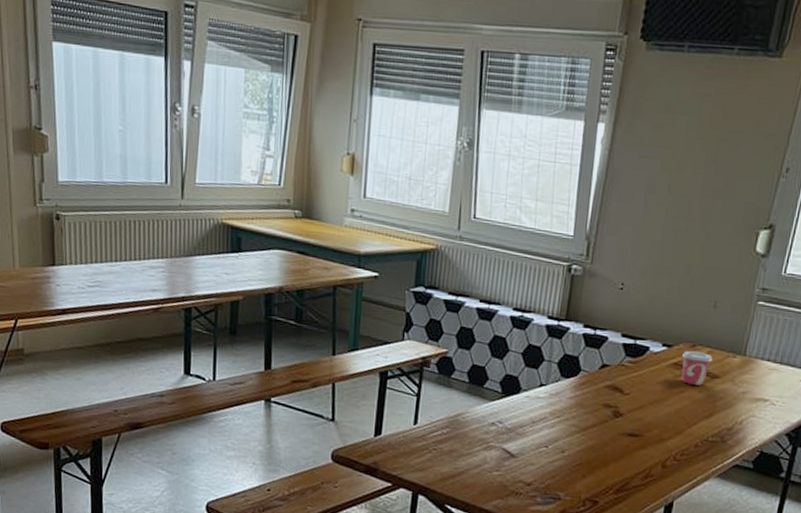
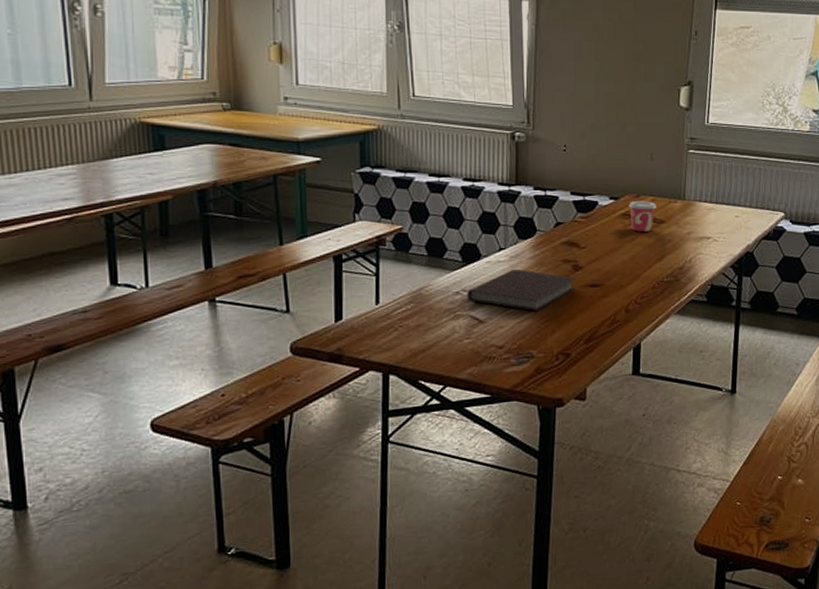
notebook: none [502,406,615,454] -> present [467,268,577,312]

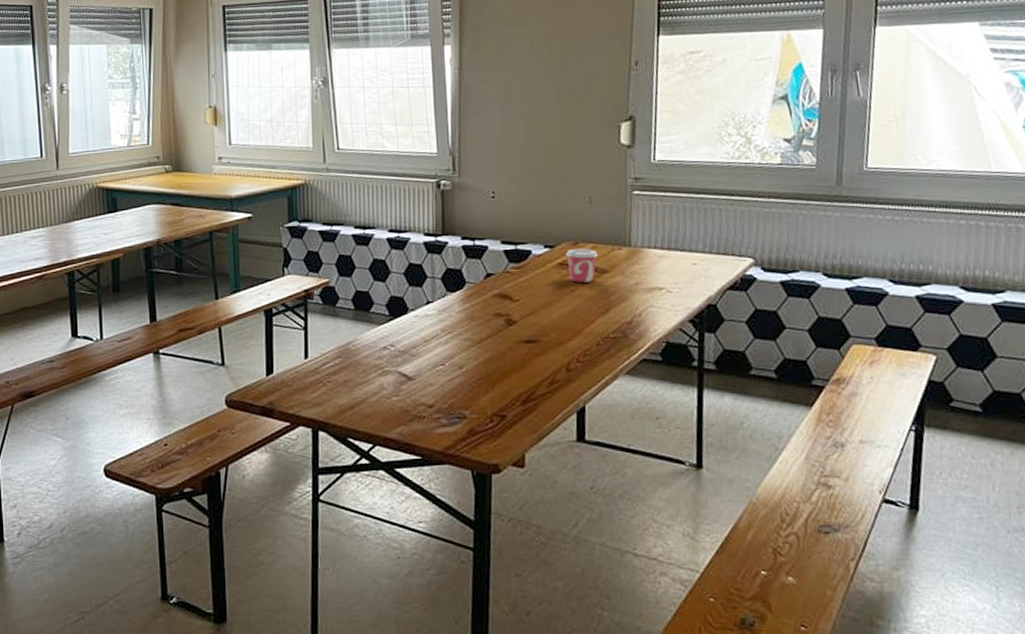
notebook: present [467,268,577,312] -> none [395,323,510,369]

